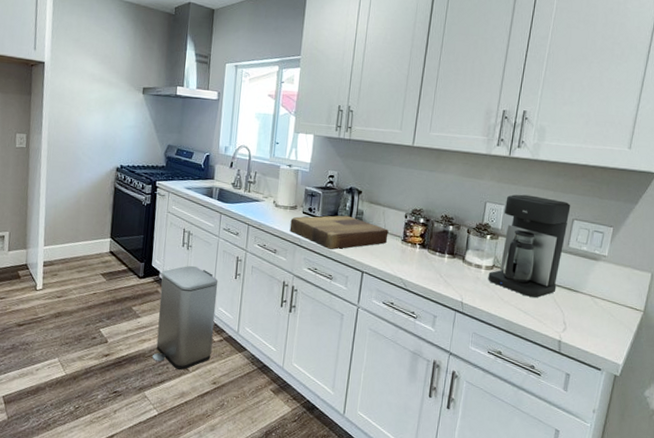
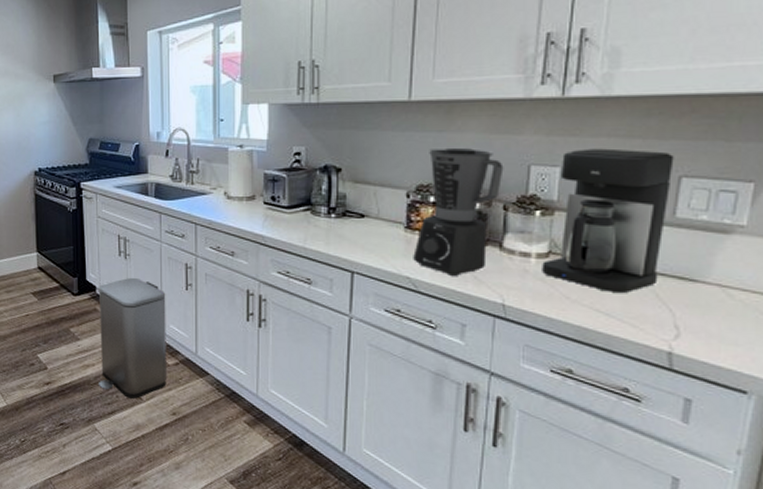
cutting board: present [289,215,389,250] -> none [248,201,384,247]
blender: none [405,183,470,279] -> present [413,148,504,276]

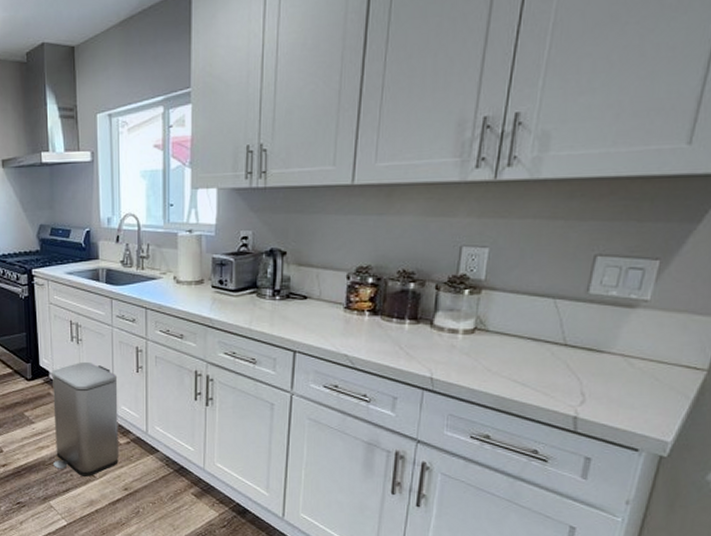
blender: present [413,148,504,276] -> none [351,231,438,352]
coffee maker: present [542,148,674,293] -> none [467,229,592,364]

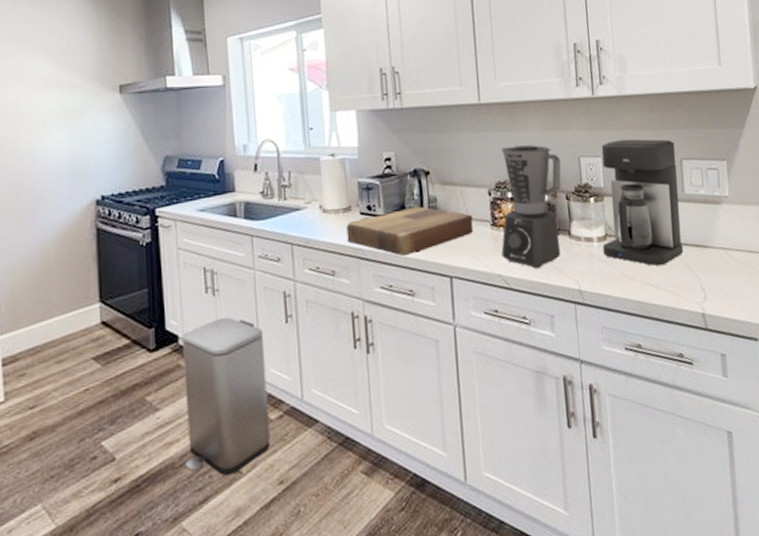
cutting board: none [197,284,326,329] -> present [346,206,474,257]
blender: none [351,231,438,352] -> present [501,145,562,268]
coffee maker: none [467,229,592,364] -> present [601,139,684,266]

